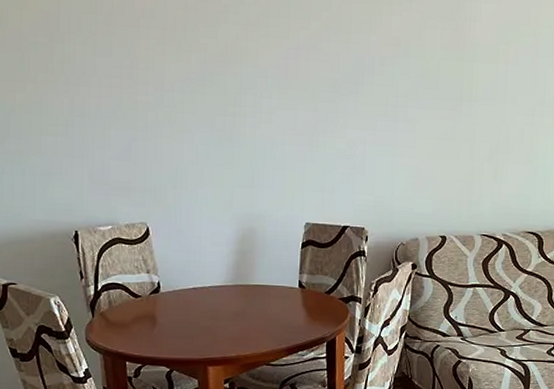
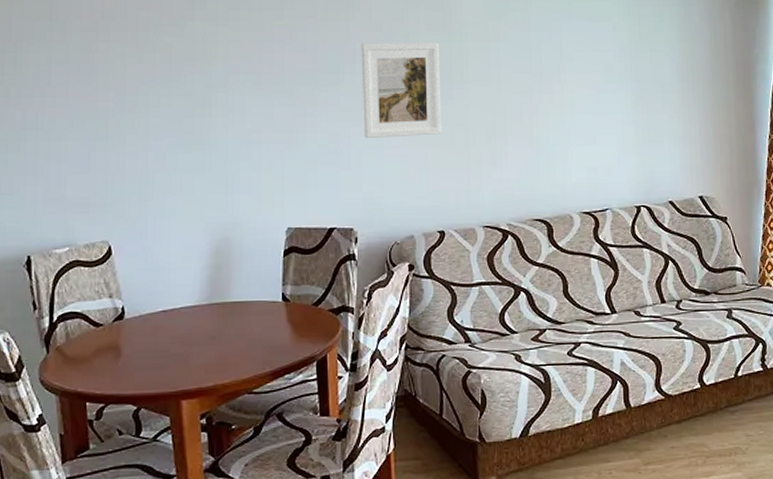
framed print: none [379,57,452,148] -> present [361,42,442,138]

